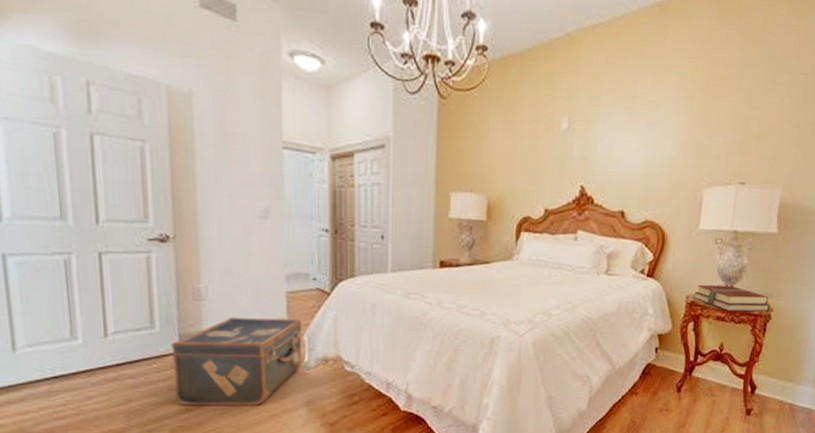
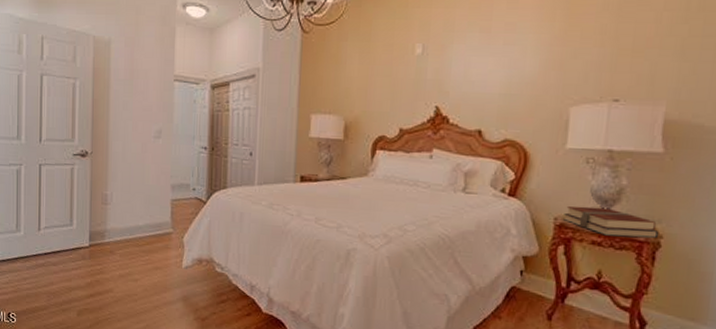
suitcase: present [172,318,303,406] -> none [83,220,183,296]

